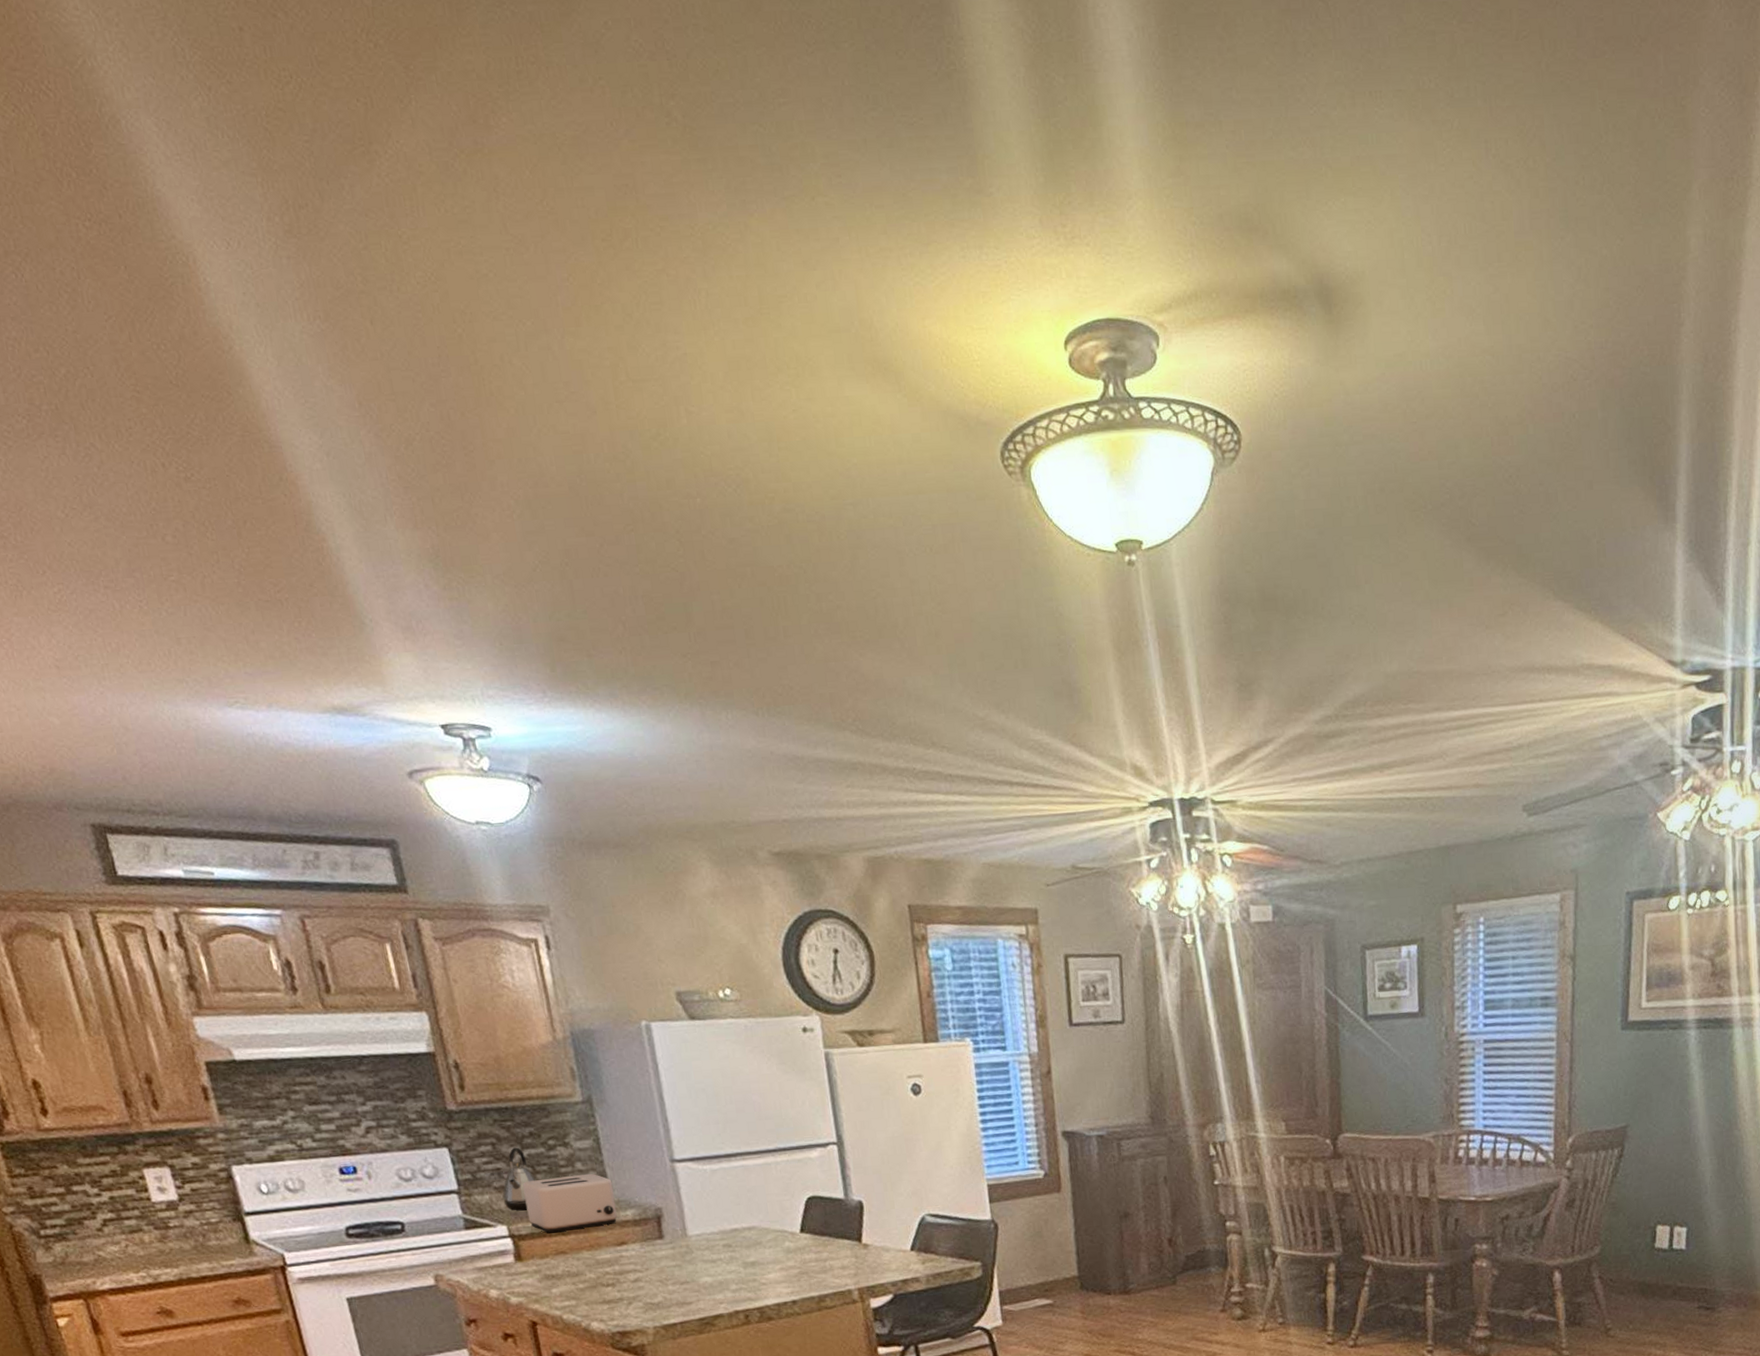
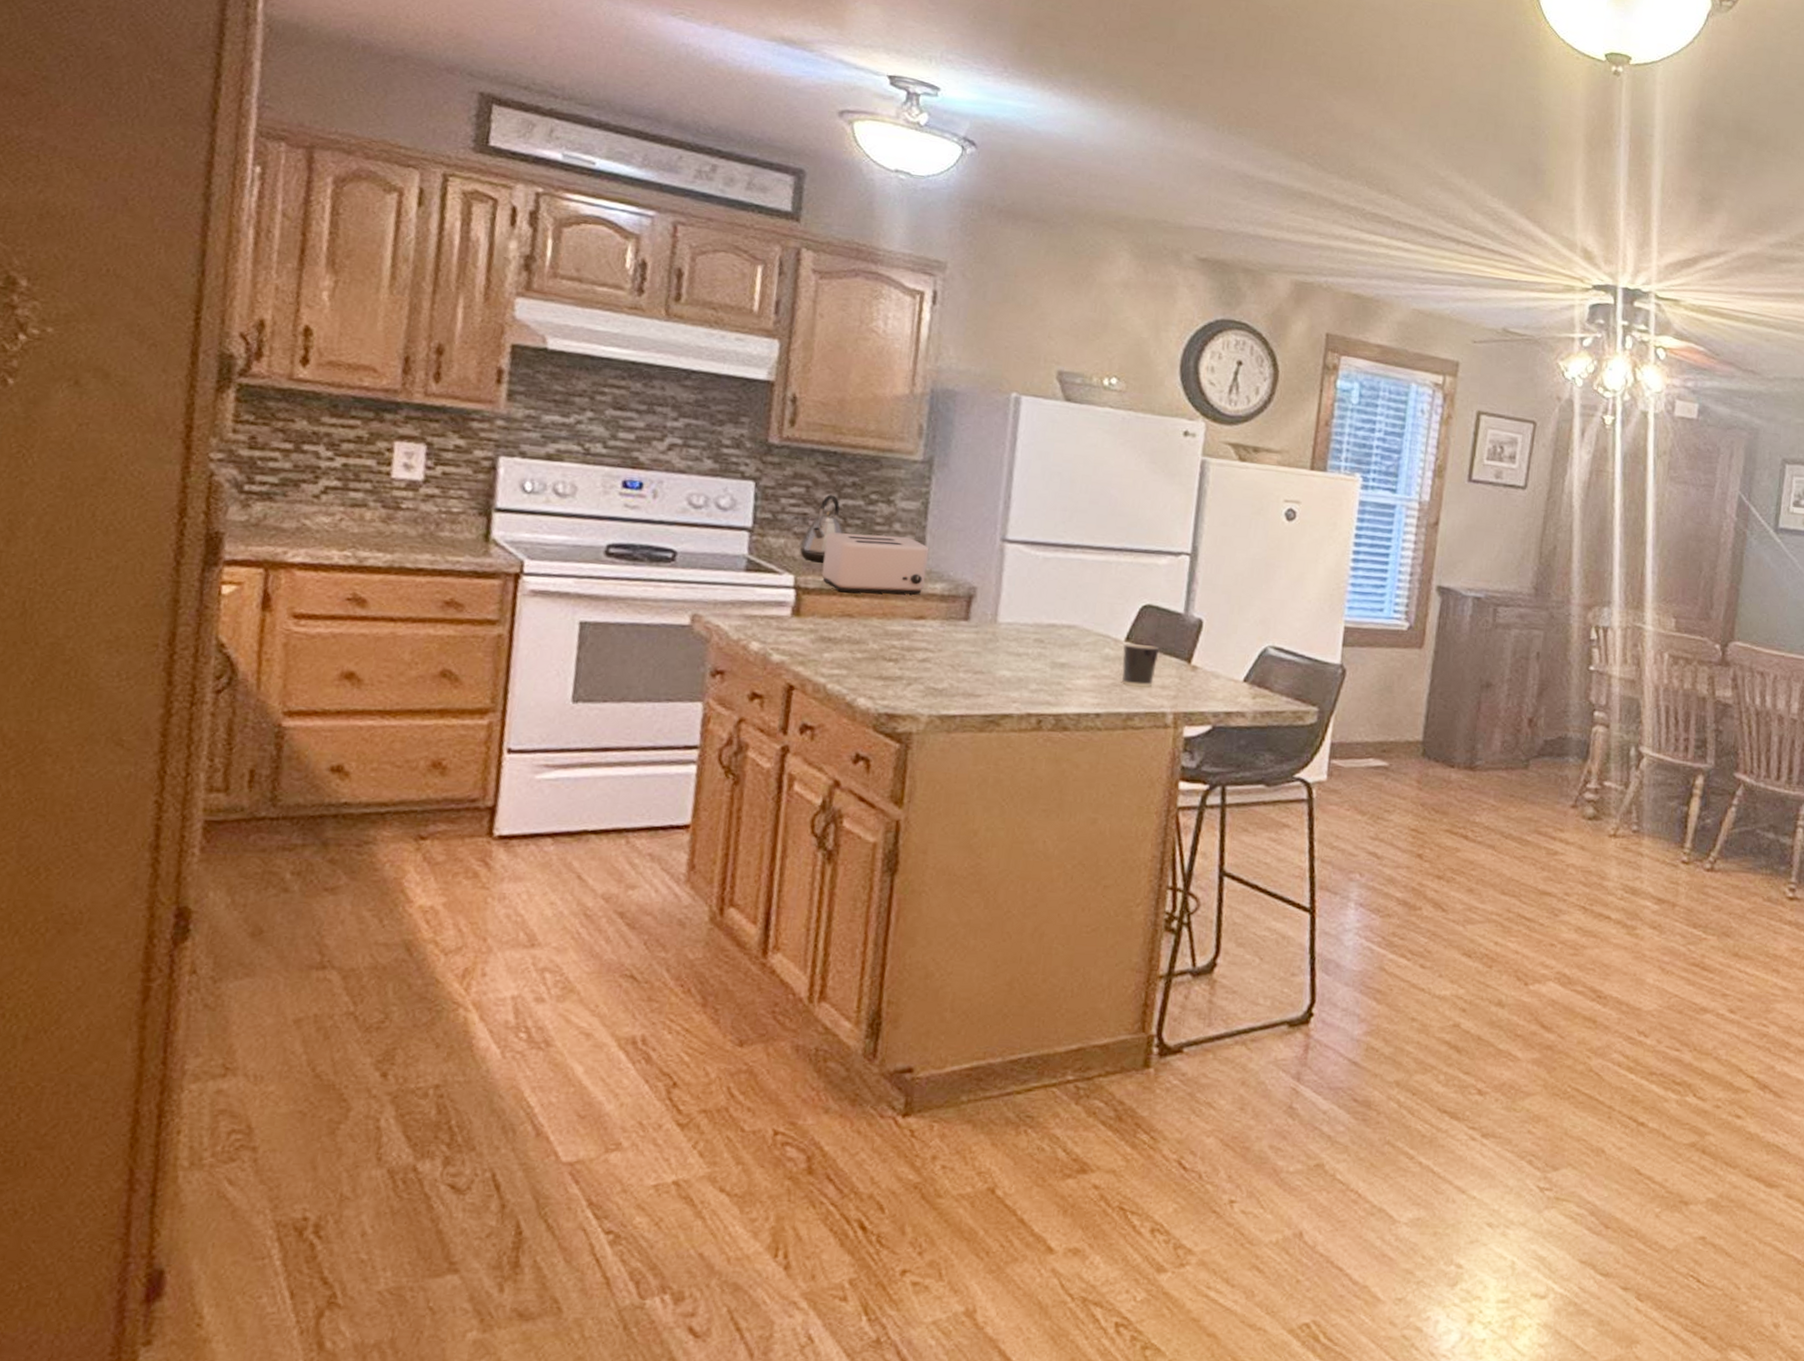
mug: none [800,1232,834,1273] -> present [1122,643,1160,688]

